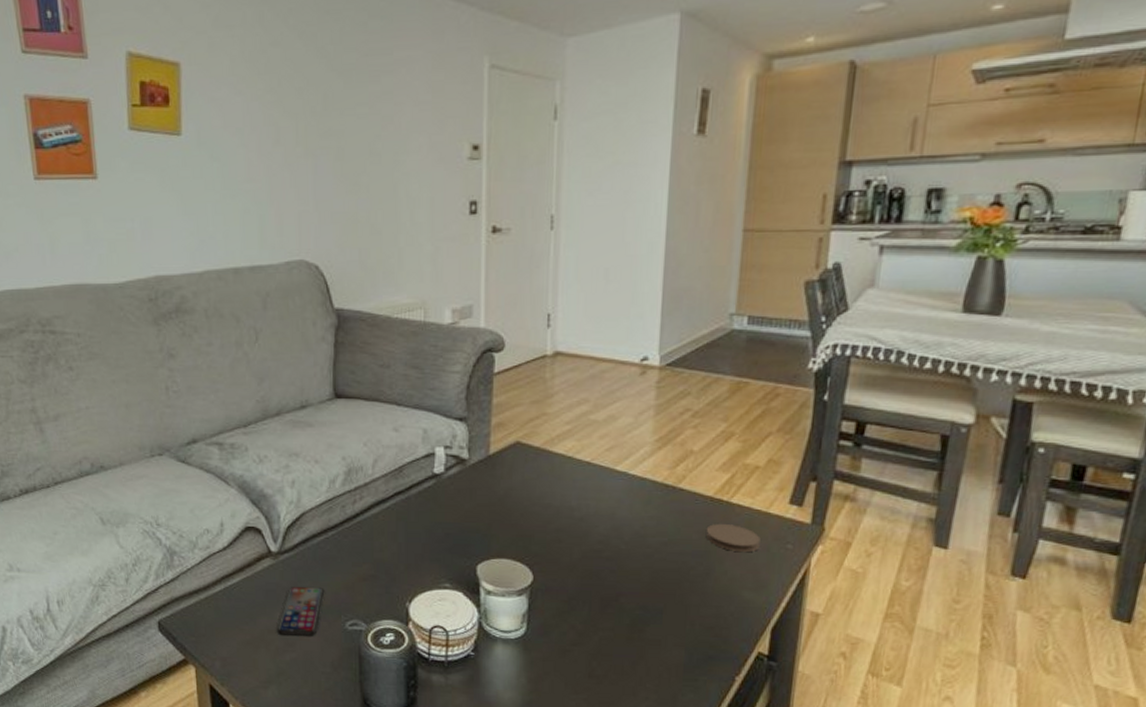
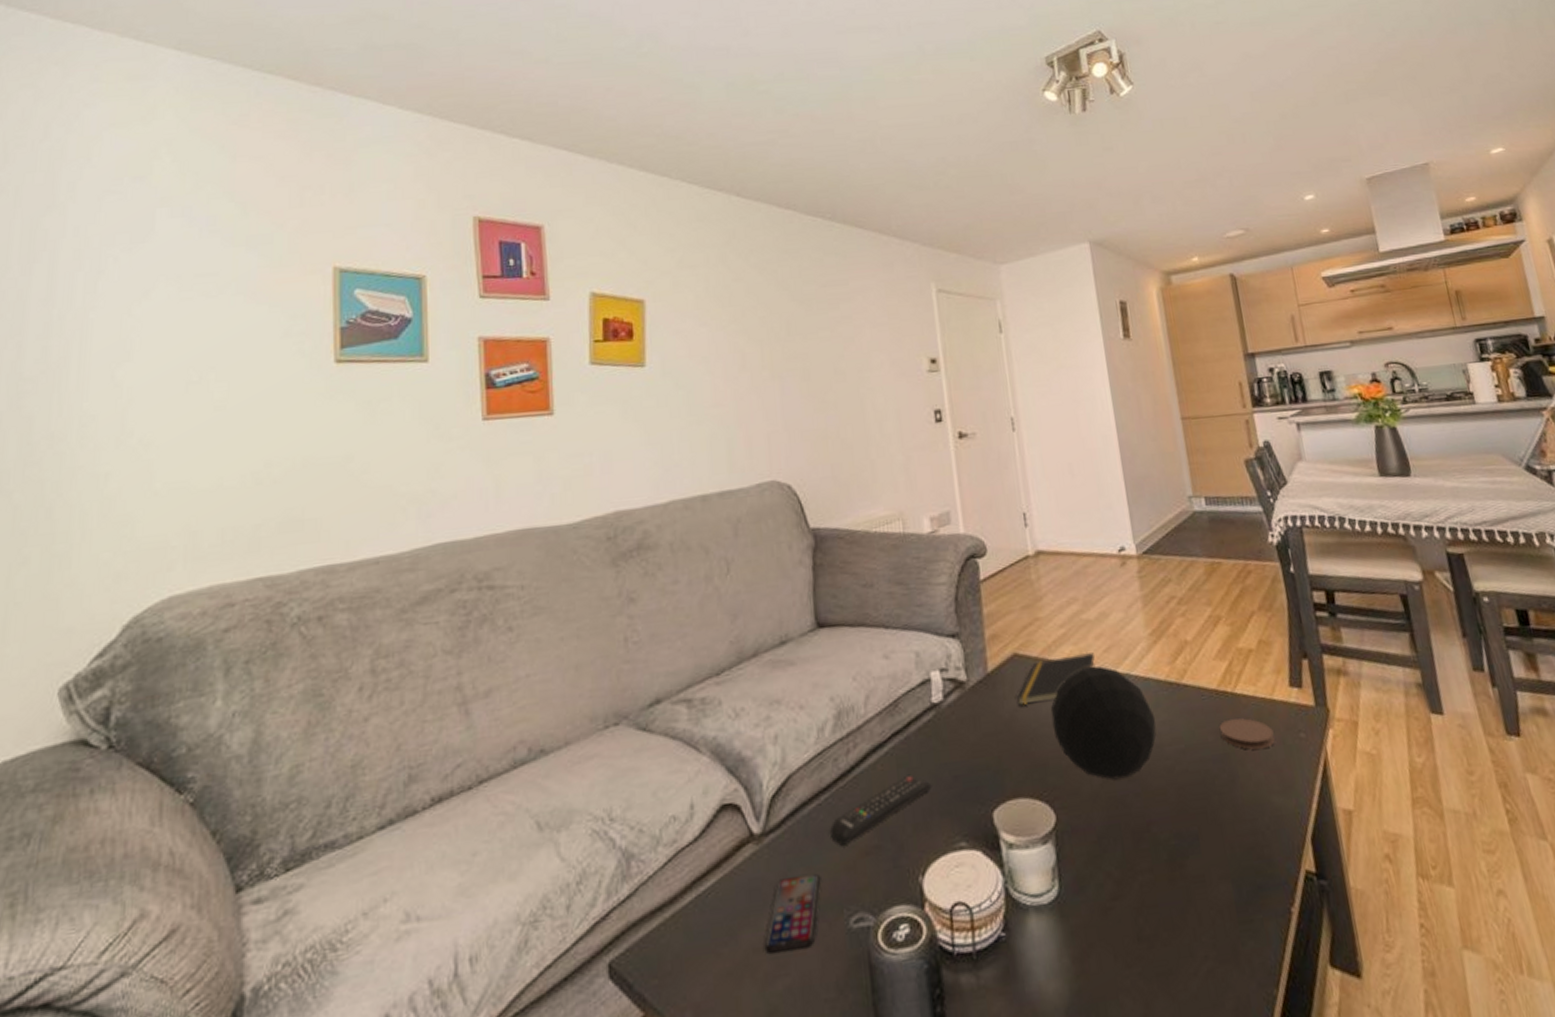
remote control: none [335,526,426,571] -> present [830,774,932,846]
notepad: none [514,448,595,486] -> present [1017,652,1096,705]
decorative orb: none [543,462,645,557] -> present [1051,666,1157,781]

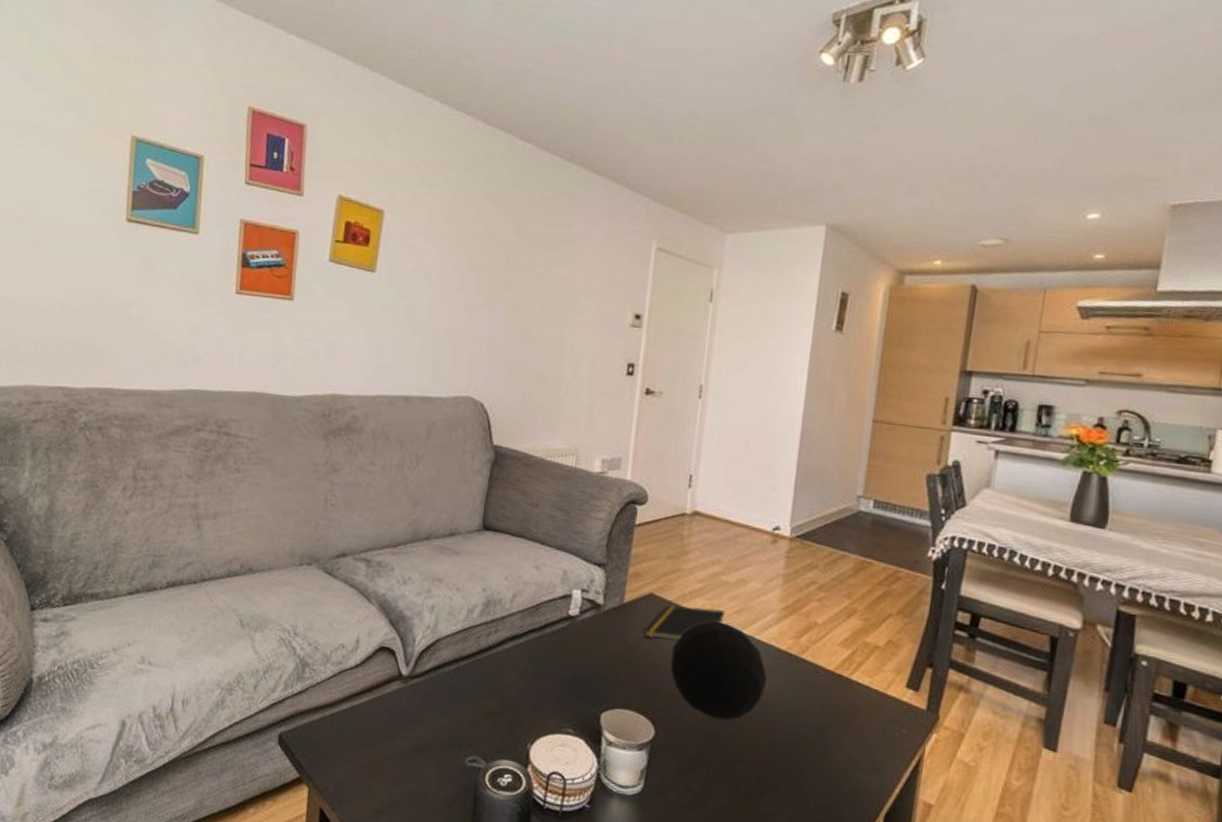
smartphone: present [764,873,822,955] -> none [395,714,449,770]
remote control: present [830,774,932,846] -> none [463,665,554,704]
coaster: present [1219,718,1275,750] -> none [824,698,877,732]

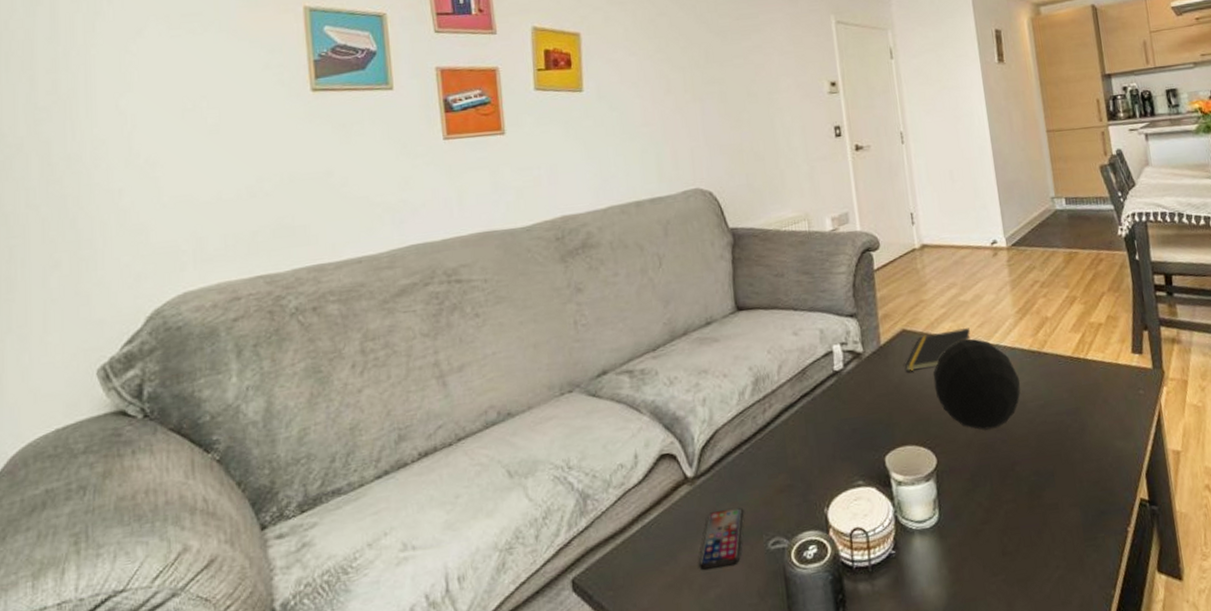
smartphone: none [395,714,449,770] -> present [698,507,745,571]

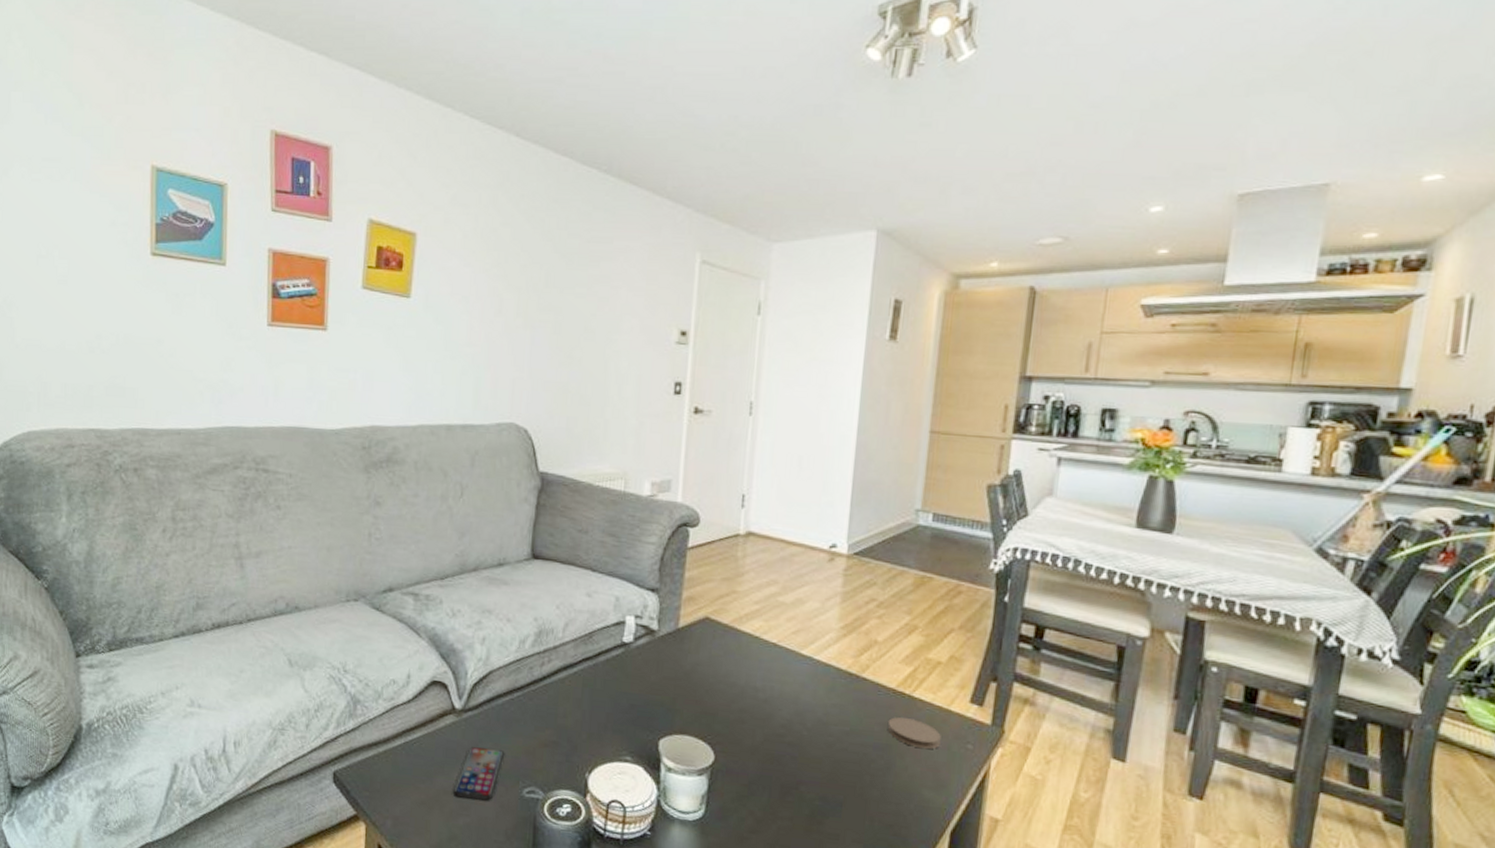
notepad: present [905,327,971,371] -> none [701,628,782,664]
decorative orb: present [933,339,1021,430] -> none [728,643,828,743]
coaster: none [1072,379,1119,404] -> present [887,716,941,749]

